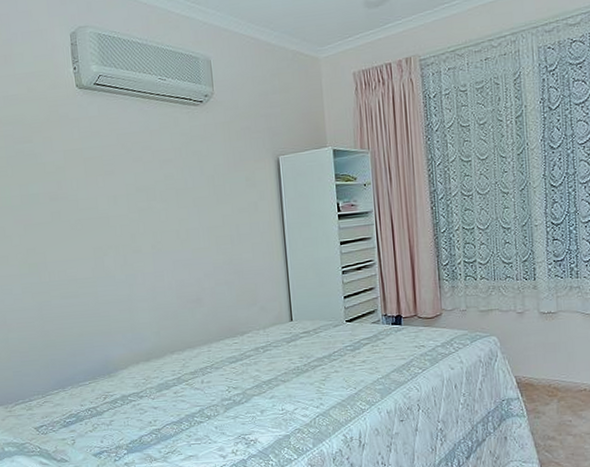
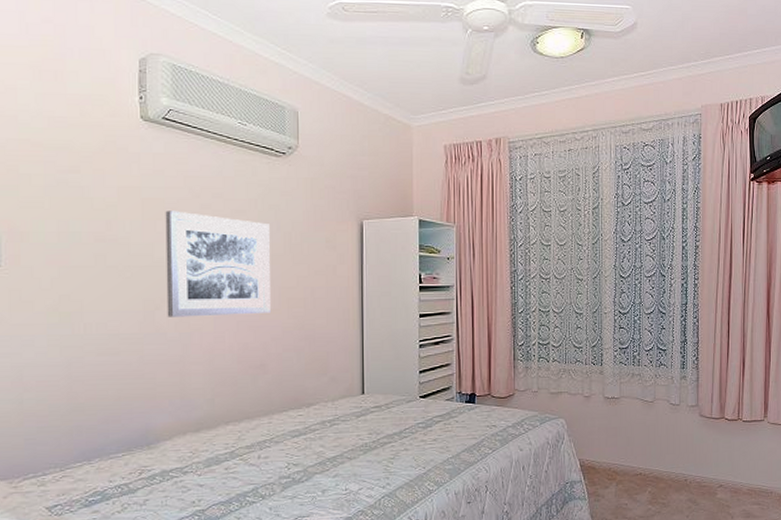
wall art: none [104,166,201,262] -> present [165,211,270,317]

